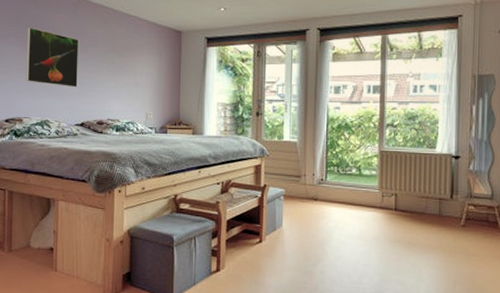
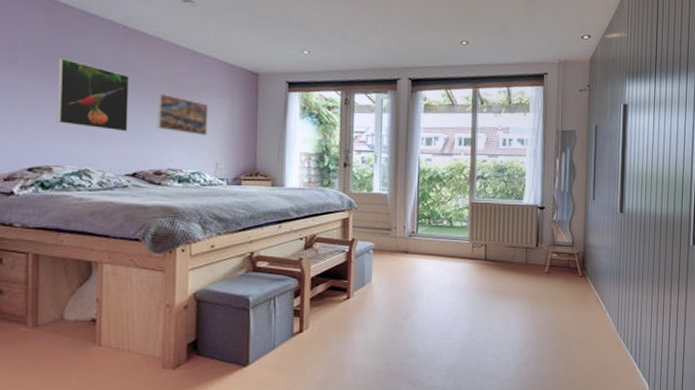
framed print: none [99,52,140,89] -> present [156,92,208,135]

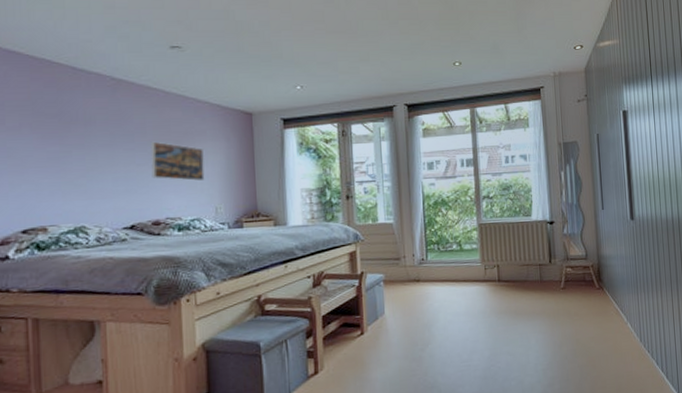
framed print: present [57,58,130,132] -> none [46,115,123,185]

